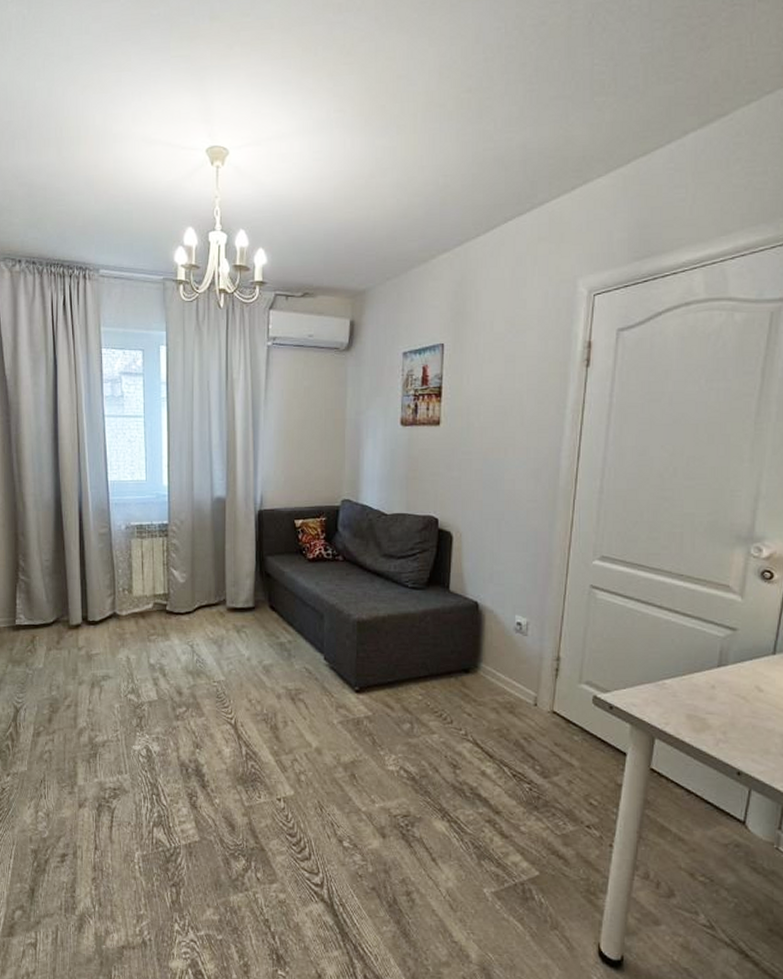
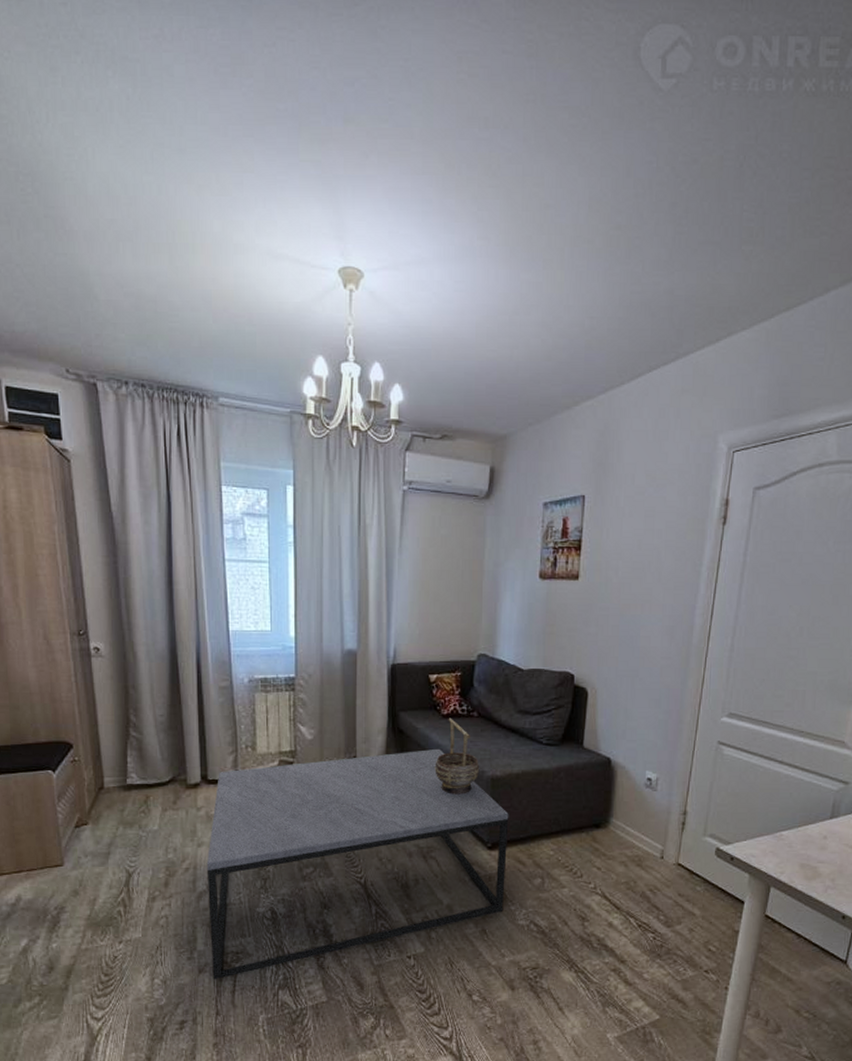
coffee table: none [86,592,376,815] -> present [206,748,509,980]
decorative bowl: none [301,561,346,638] -> present [434,717,480,795]

